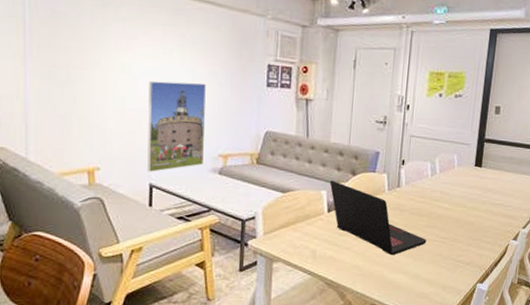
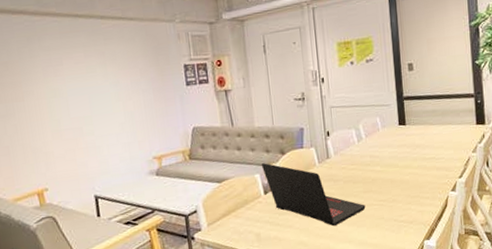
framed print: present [147,80,206,172] -> none [79,93,141,185]

